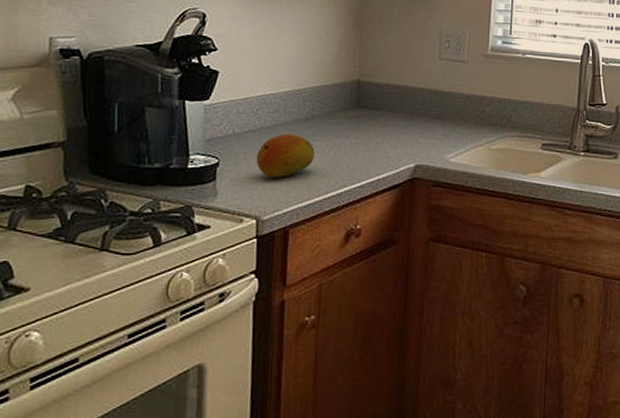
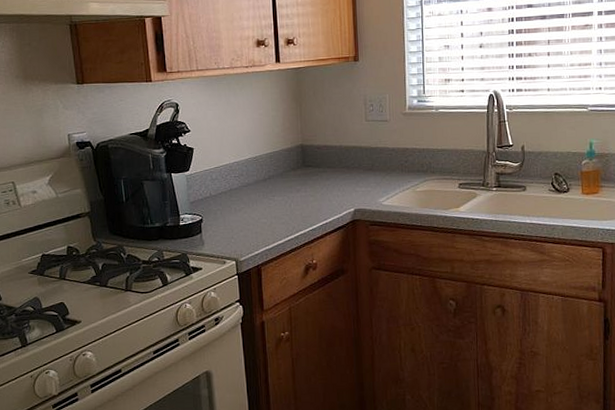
fruit: present [256,133,315,177] -> none [230,192,274,227]

